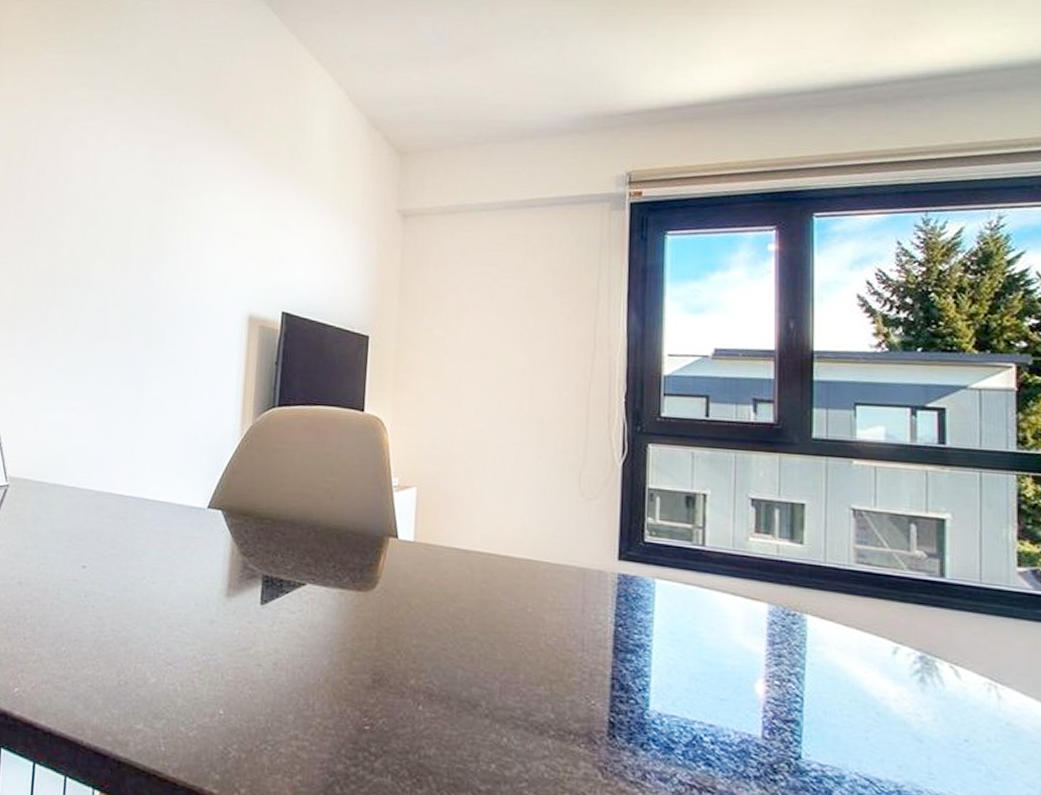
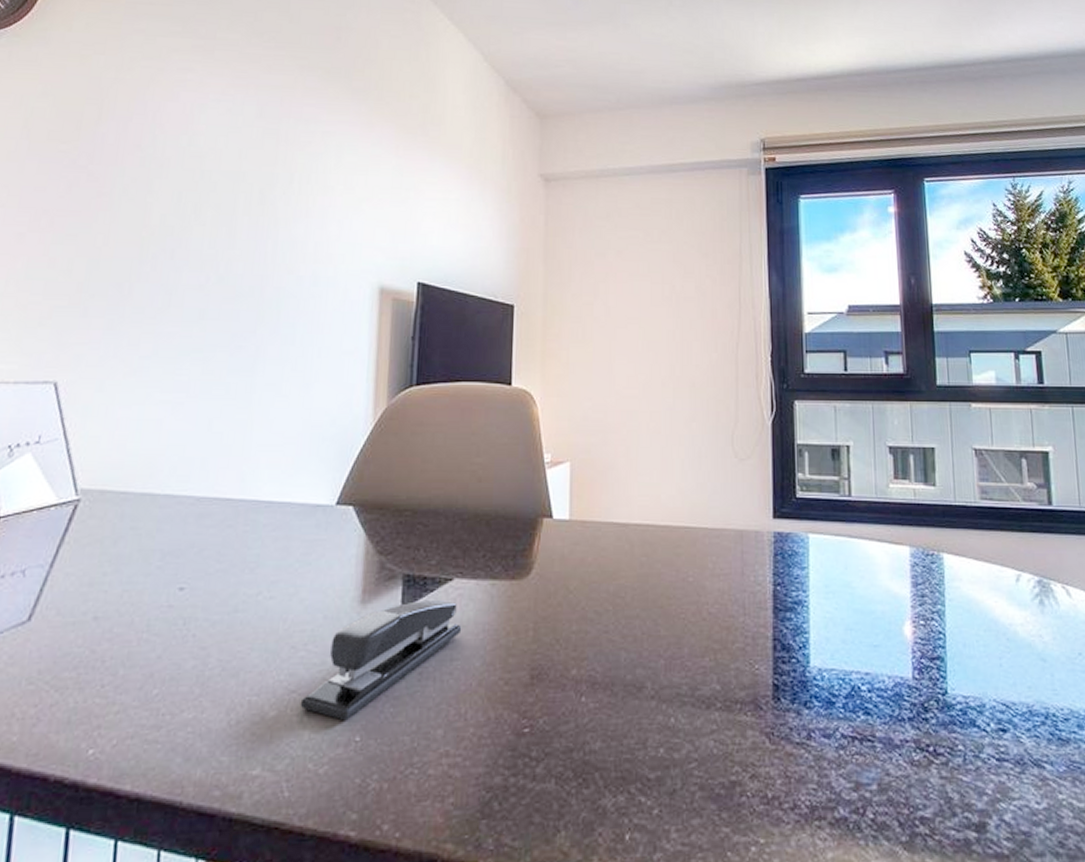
stapler: none [175,599,313,696] -> present [300,599,462,721]

